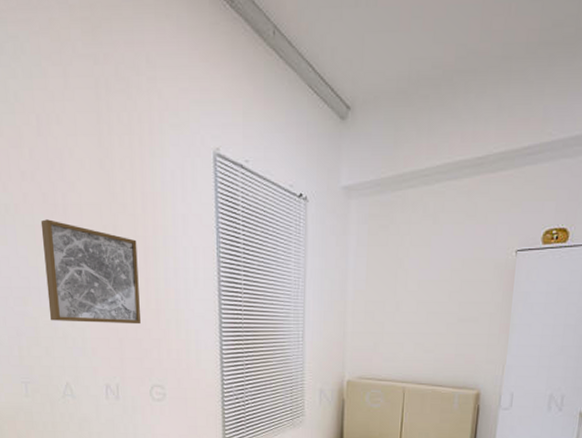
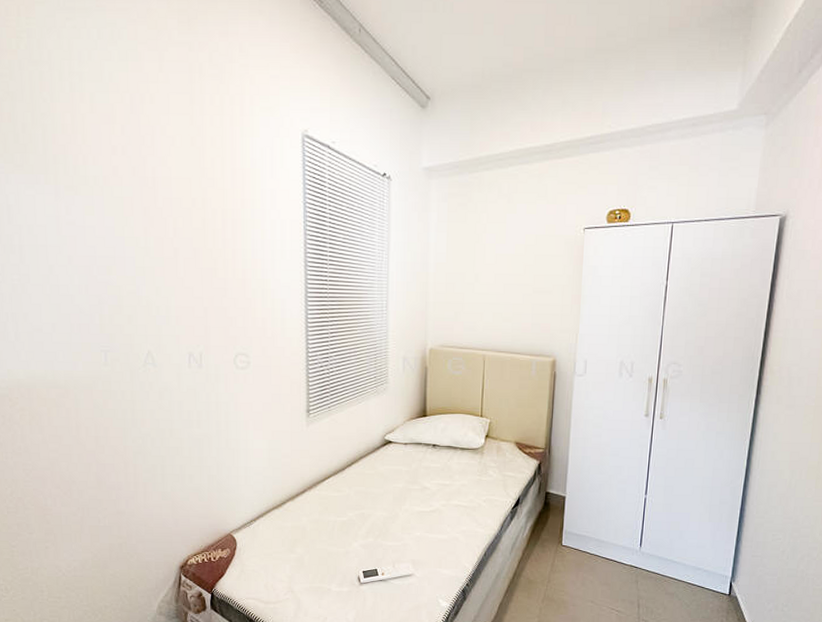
wall art: present [40,219,140,325] -> none [129,191,226,294]

